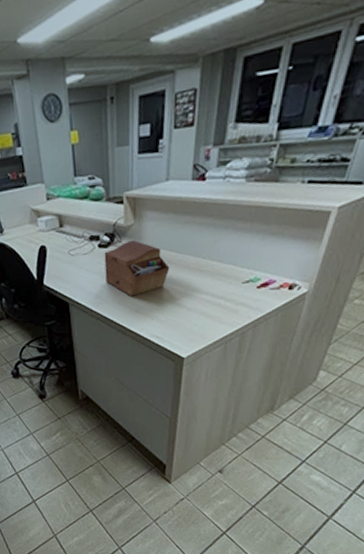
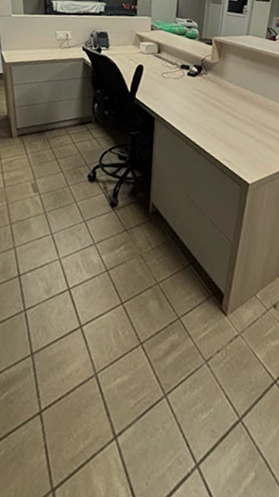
sewing box: present [104,240,170,297] -> none [189,74,244,121]

